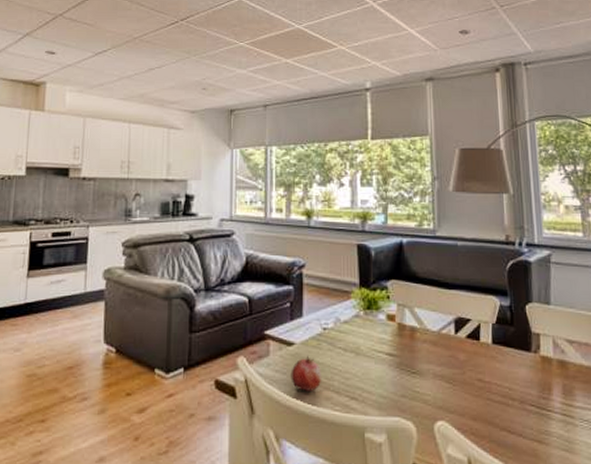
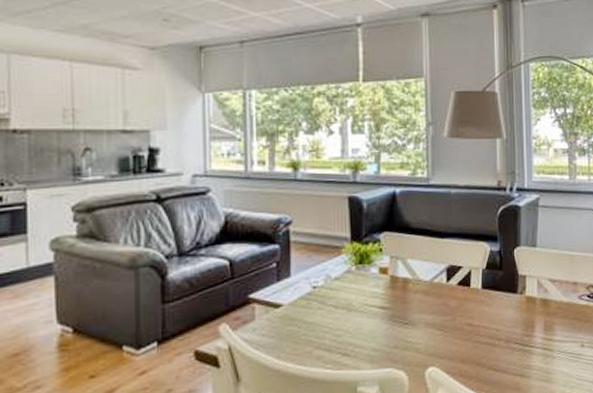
fruit: present [291,355,322,391] -> none [279,316,313,353]

